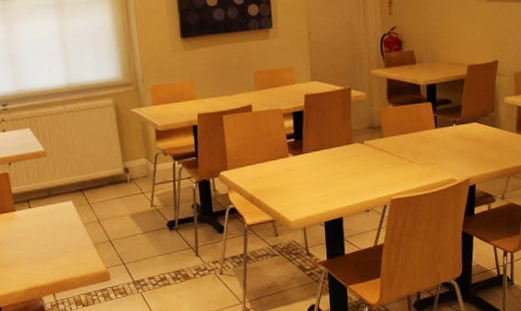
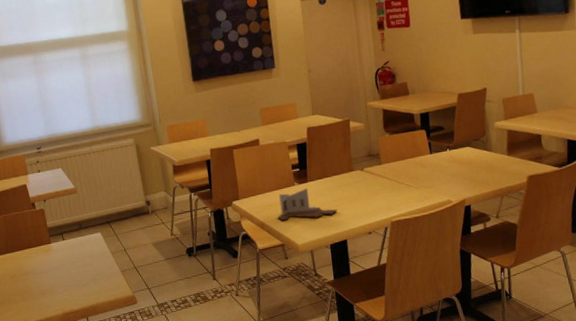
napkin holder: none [268,160,334,195] -> present [277,187,338,221]

